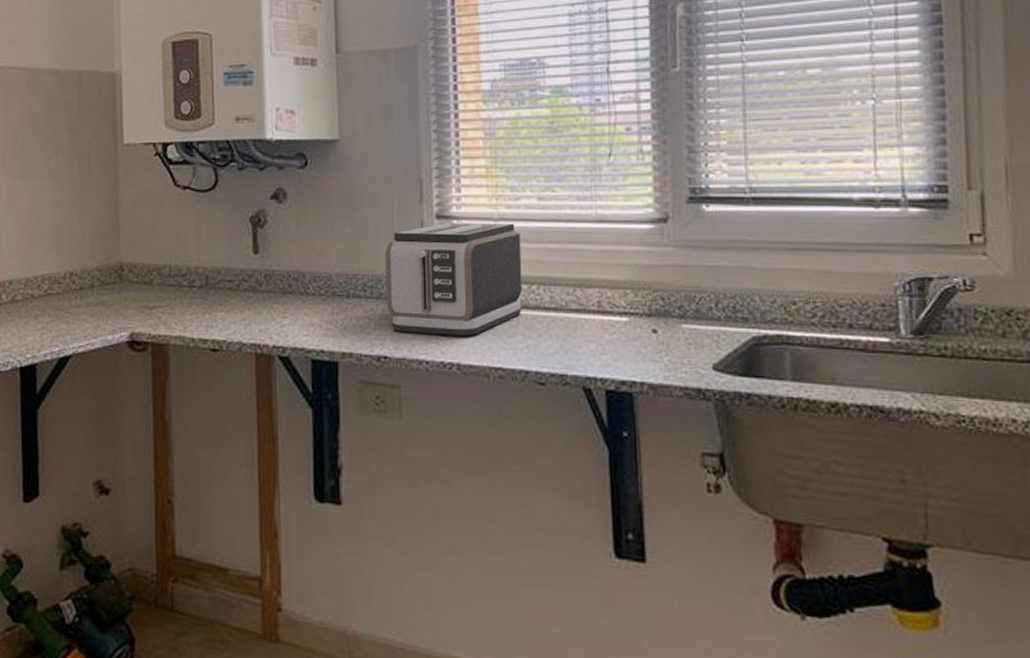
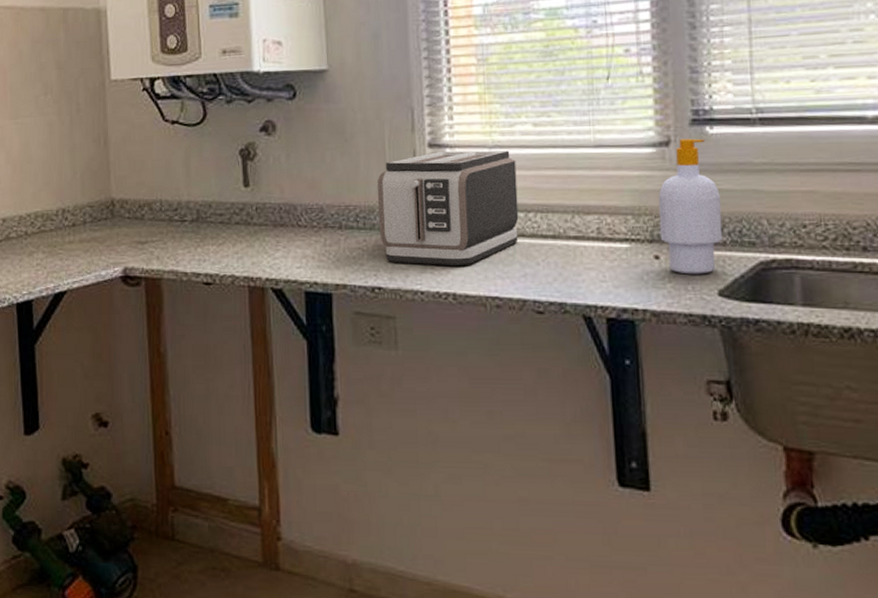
soap bottle: none [656,215,718,349] -> present [658,138,723,275]

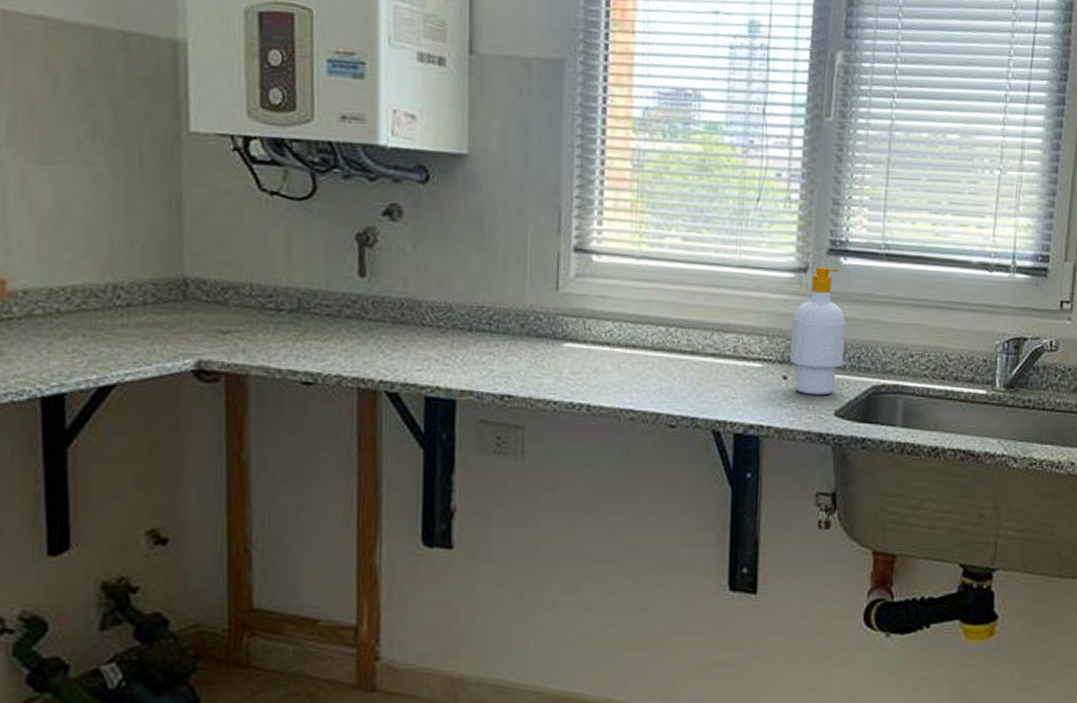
toaster: present [377,150,519,266] -> none [514,256,662,377]

